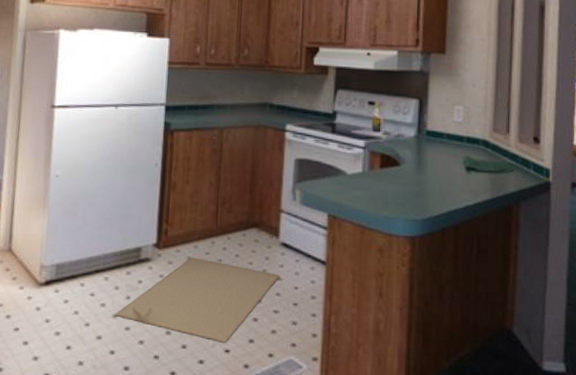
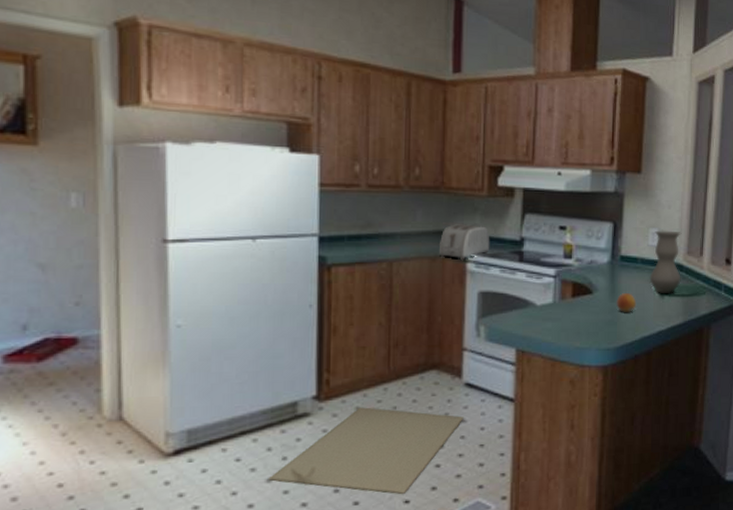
toaster: none [262,98,306,130] -> present [438,224,490,261]
fruit: none [422,166,443,186] -> present [615,292,637,313]
vase: none [455,107,488,169] -> present [649,230,682,293]

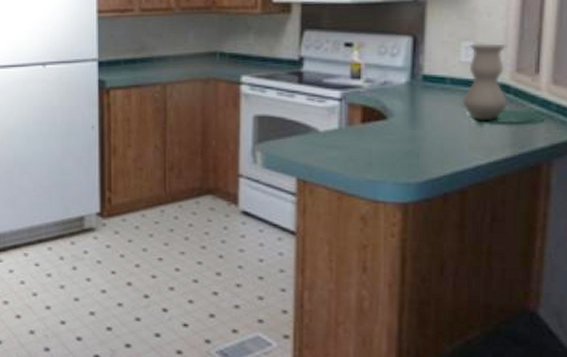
door mat: present [268,407,464,494] -> none [61,227,241,317]
toaster: present [438,224,490,261] -> none [211,44,265,83]
fruit: present [615,292,637,313] -> none [417,118,445,143]

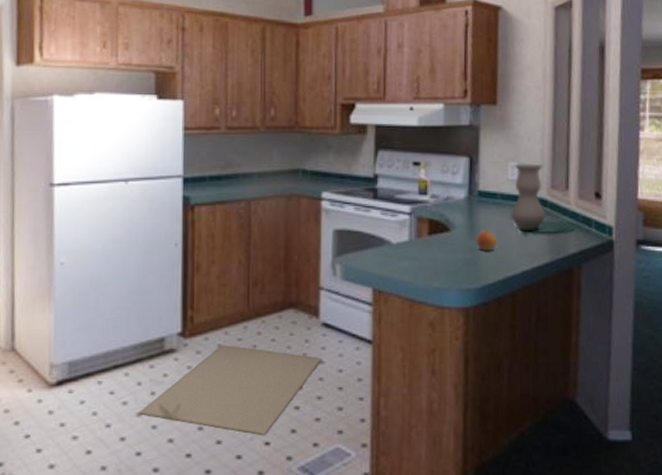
door mat: none [61,227,241,317] -> present [138,345,322,435]
fruit: none [417,118,445,143] -> present [474,229,498,252]

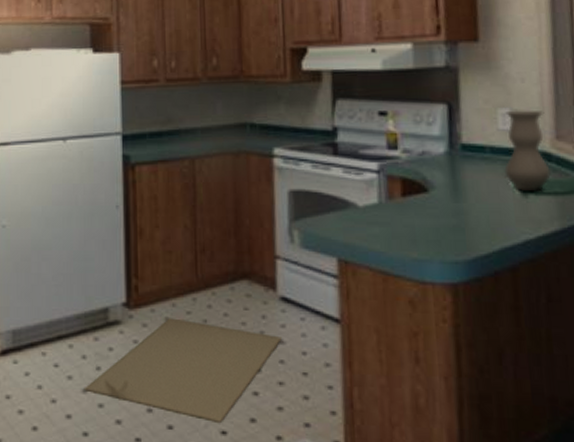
fruit: present [474,229,498,252] -> none [460,190,490,217]

